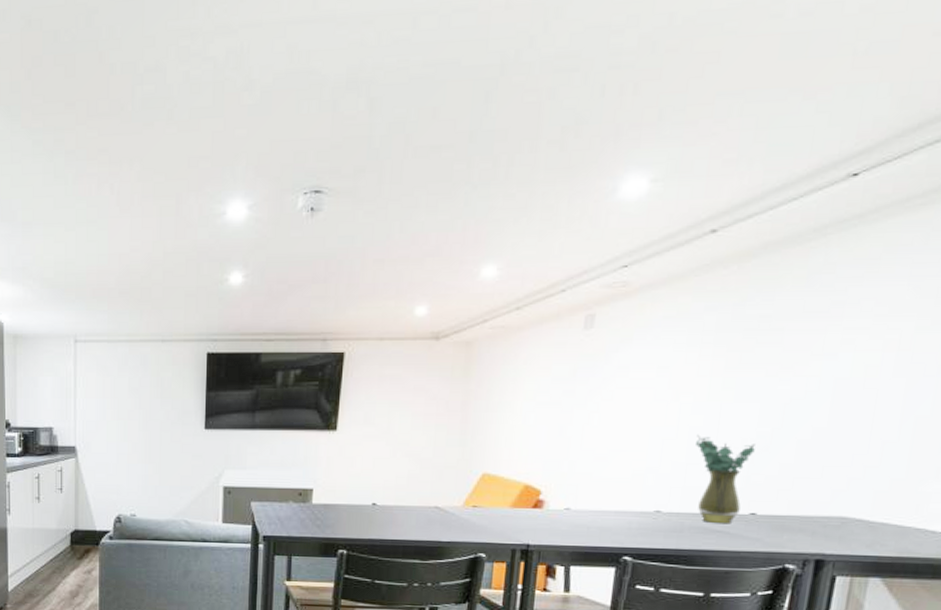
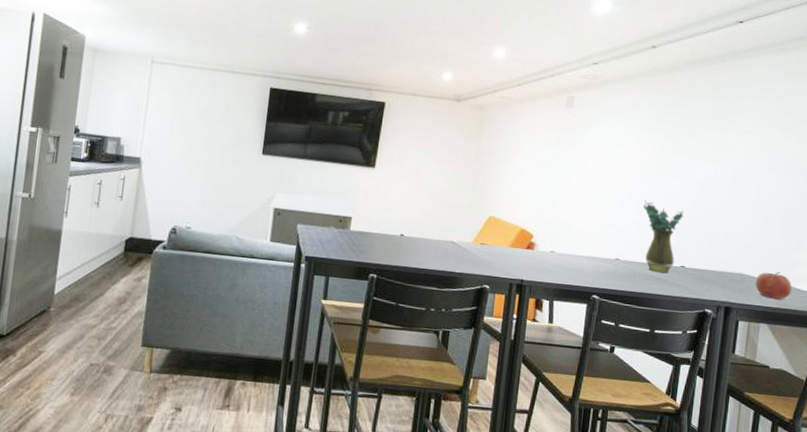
fruit: none [863,511,923,546] -> present [755,272,792,300]

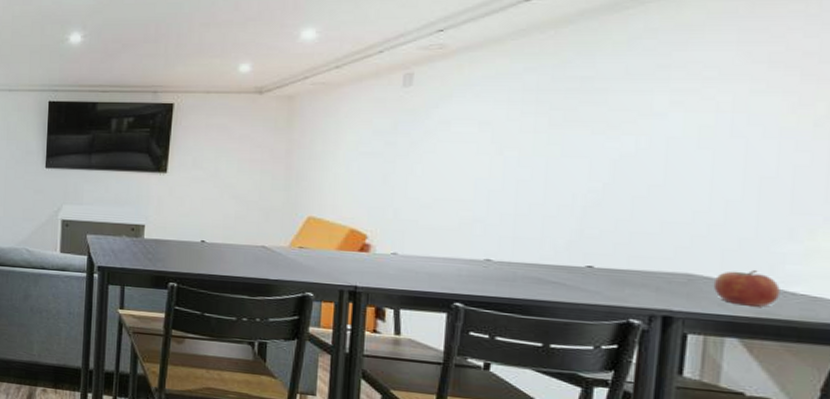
vase: present [644,199,683,274] -> none [524,187,587,276]

